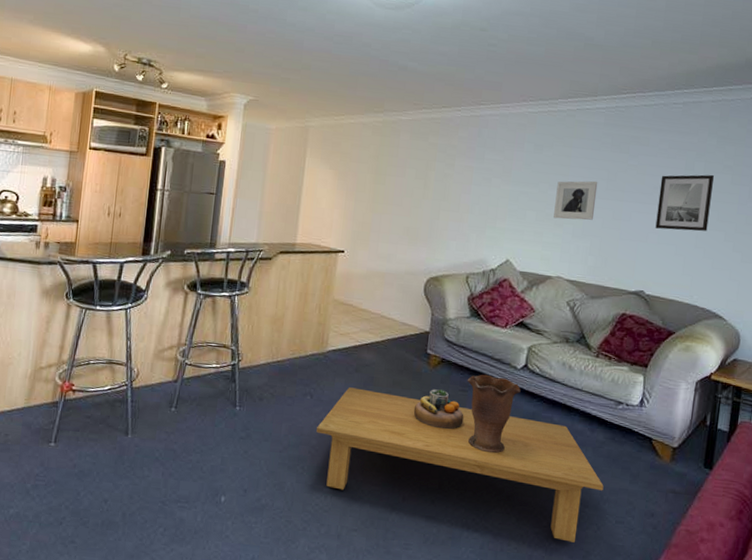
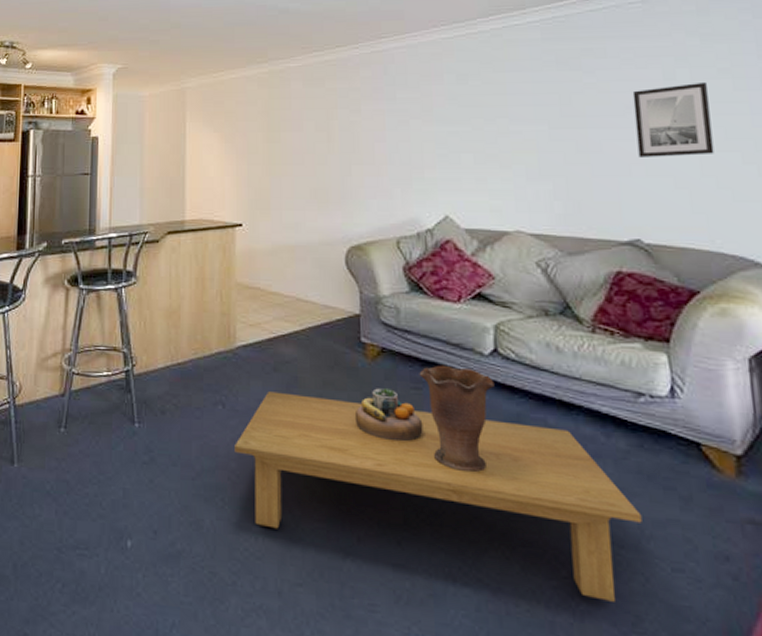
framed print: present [553,180,598,220] -> none [494,108,551,159]

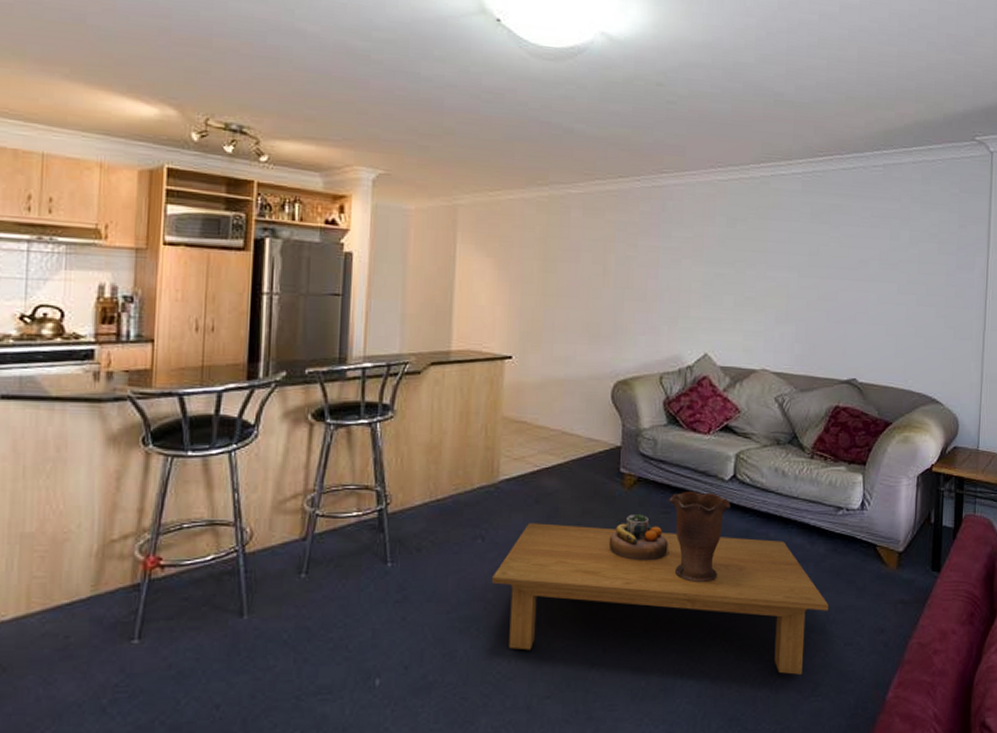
wall art: present [632,81,714,157] -> none [863,244,920,308]

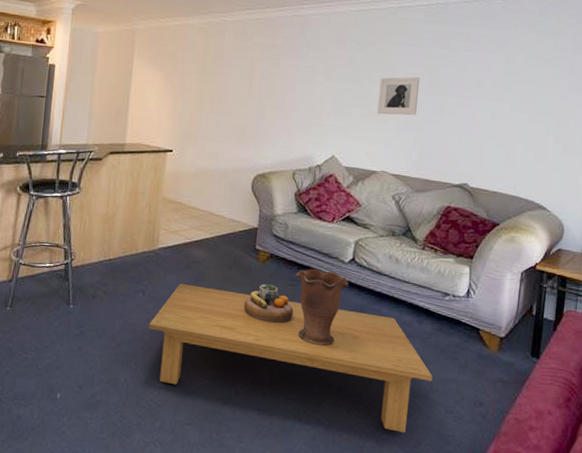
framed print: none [754,256,800,303] -> present [377,76,420,116]

